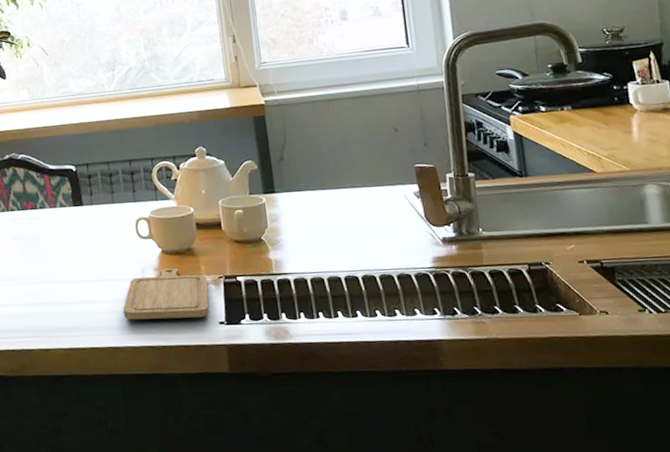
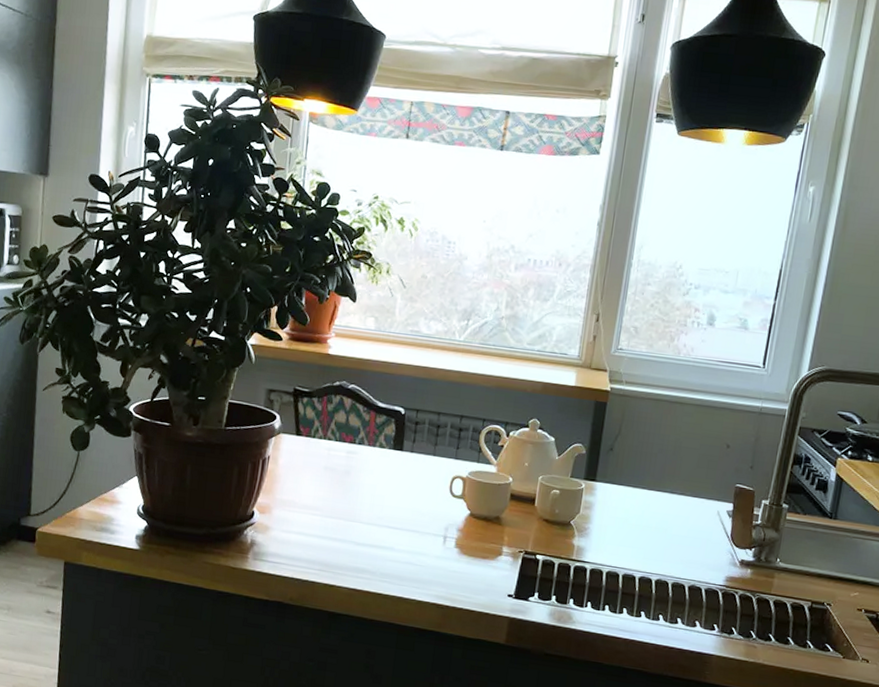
chopping board: present [123,268,210,320] -> none [416,531,507,587]

